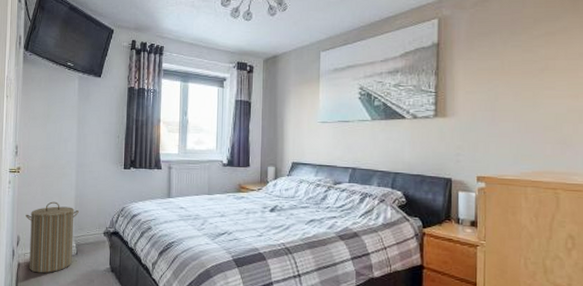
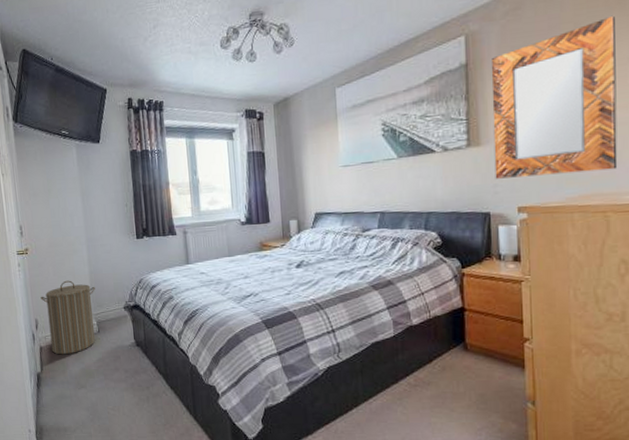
home mirror: none [458,16,569,151] -> present [491,15,618,179]

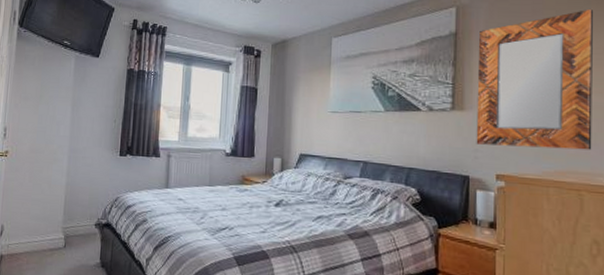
laundry hamper: present [40,280,96,355] -> none [11,188,69,267]

